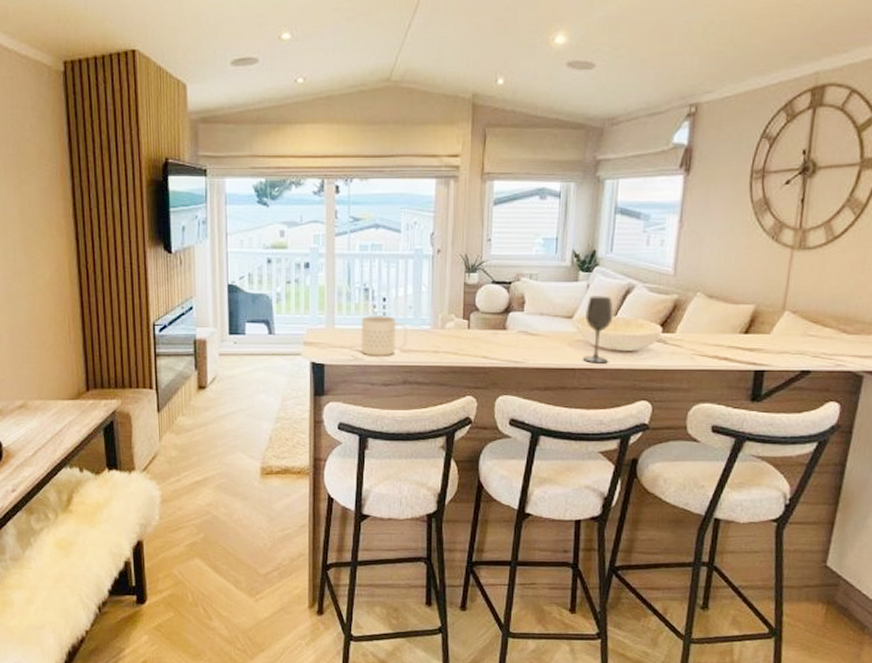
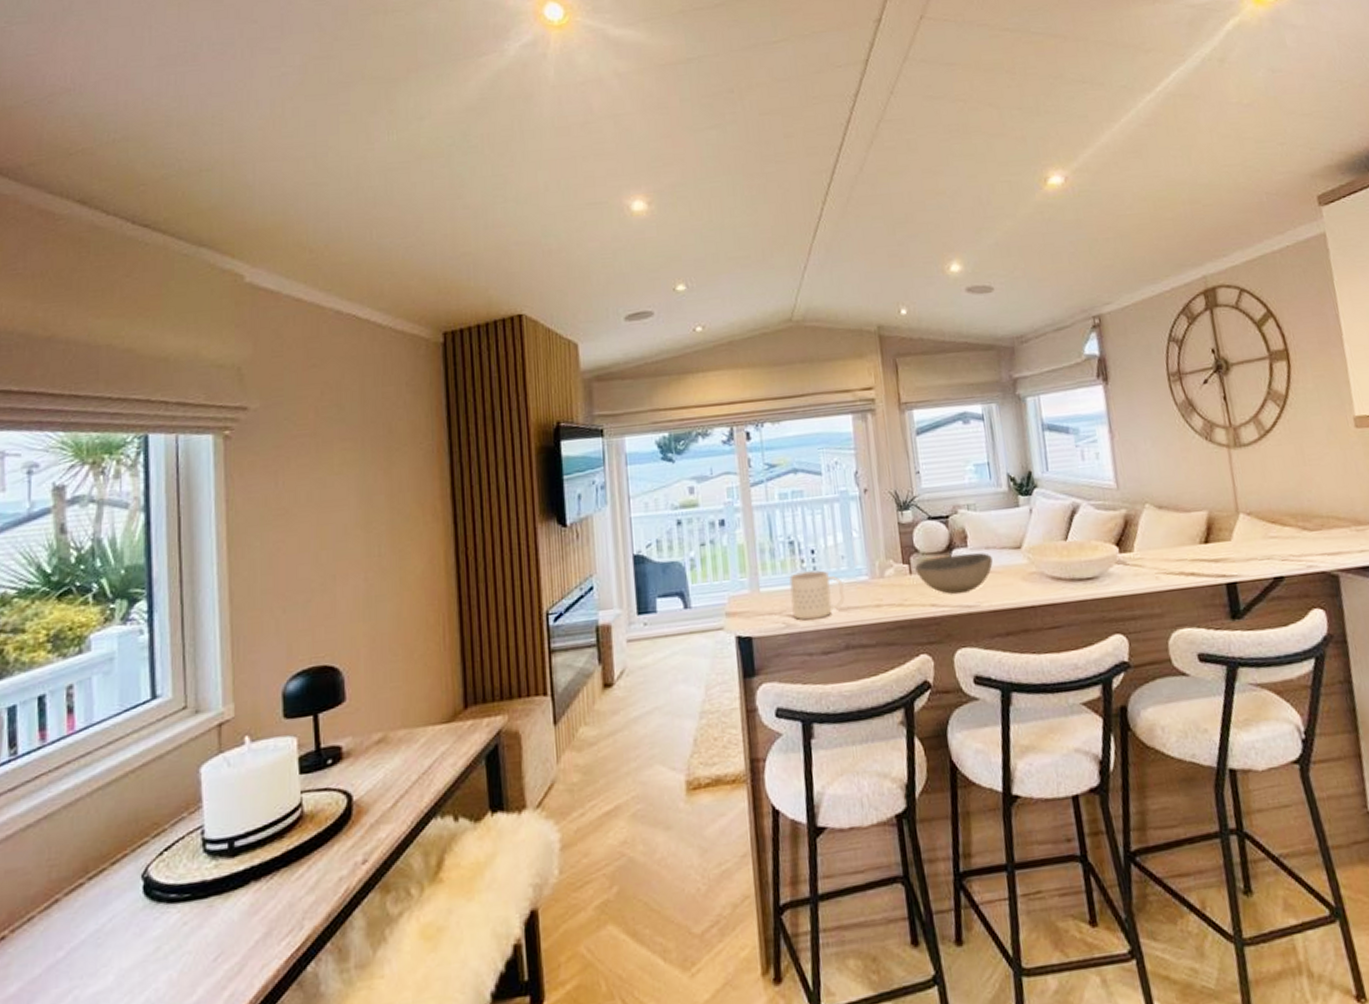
bowl: none [474,317,544,350] -> present [915,553,993,594]
wine glass: present [583,296,614,364] -> none [1033,519,1069,598]

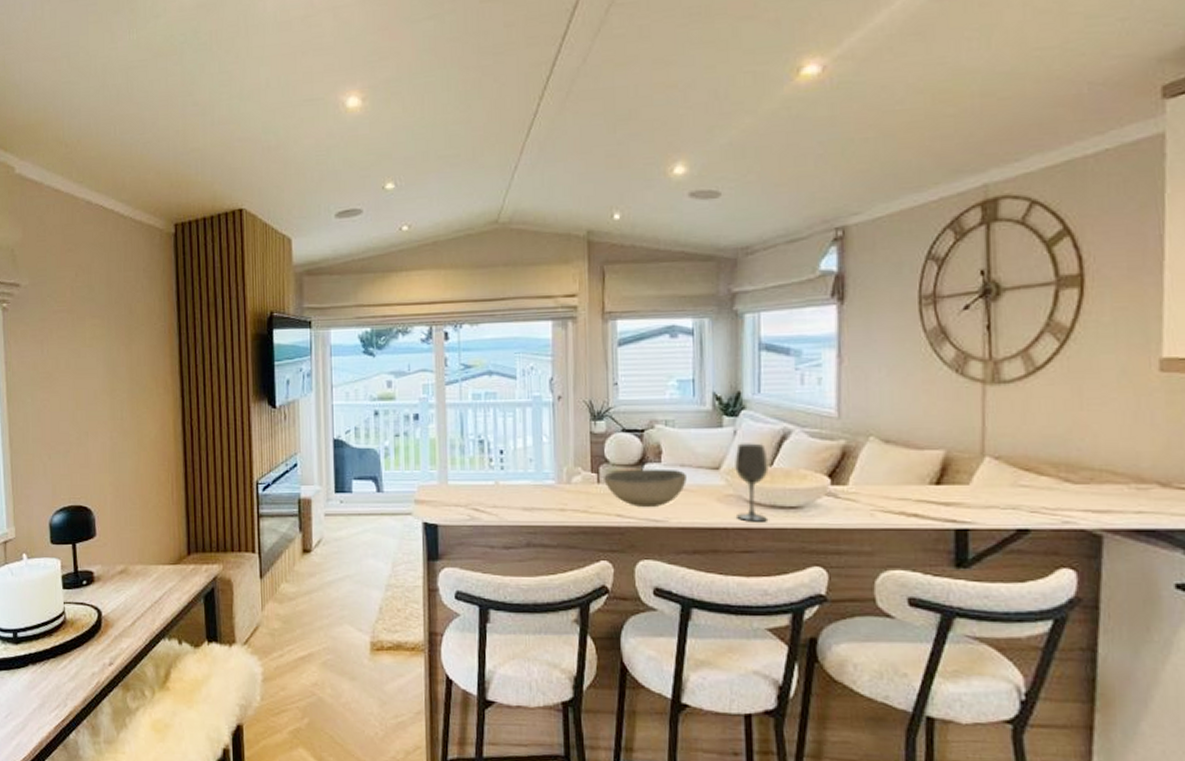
mug: present [789,570,845,620] -> none [477,469,530,515]
wine glass: none [1033,519,1069,598] -> present [735,443,769,522]

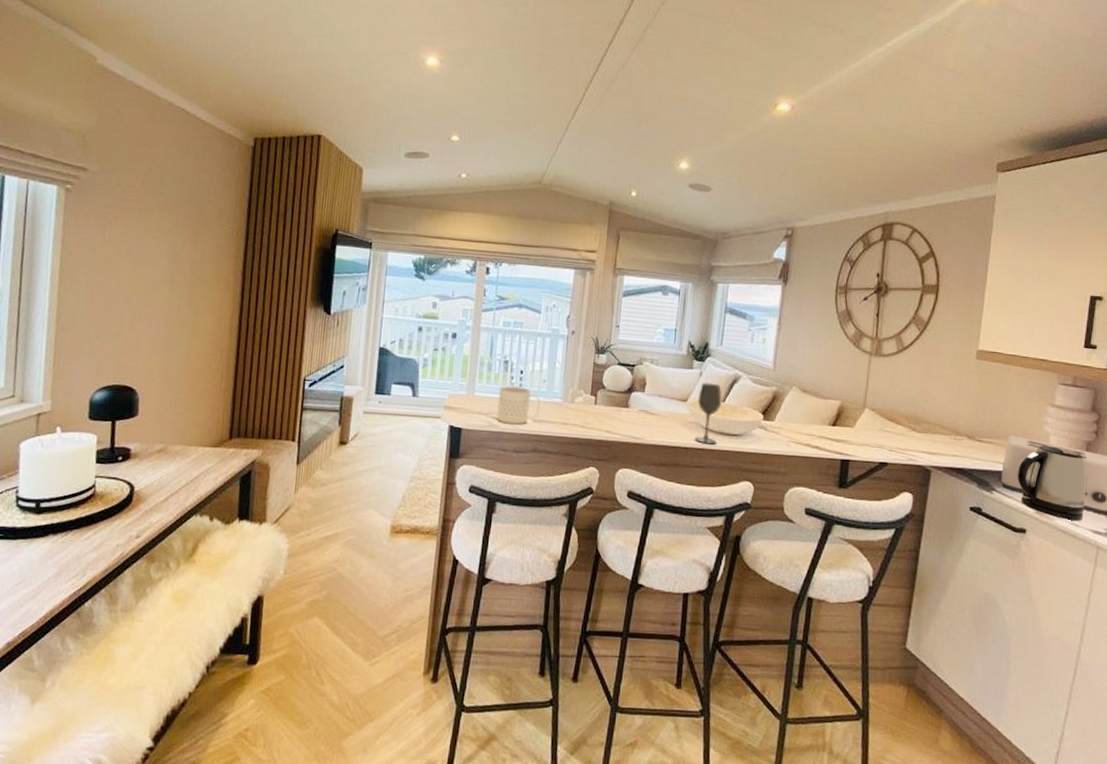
mug: none [477,469,530,515] -> present [497,385,541,425]
bowl: present [604,468,687,506] -> none [600,395,662,427]

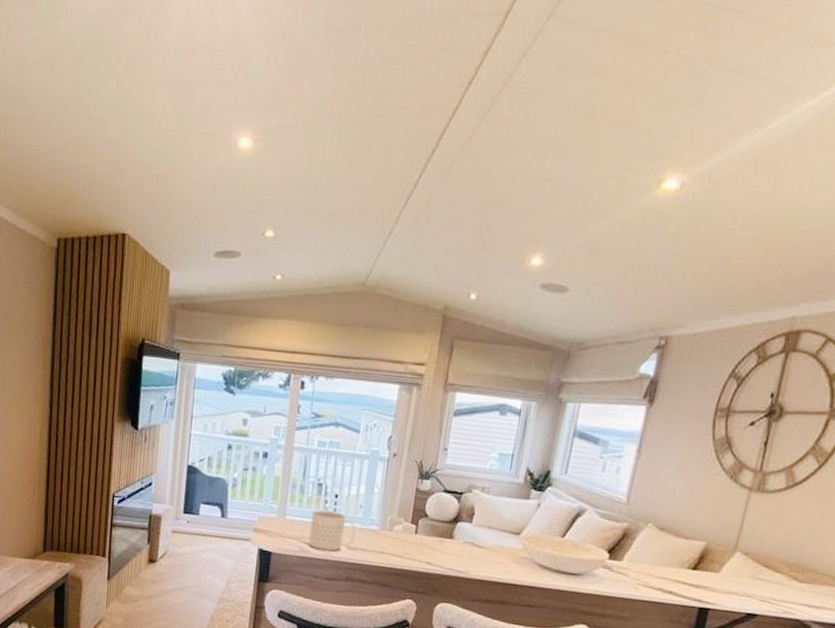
wine glass: present [695,382,722,445] -> none [527,515,562,583]

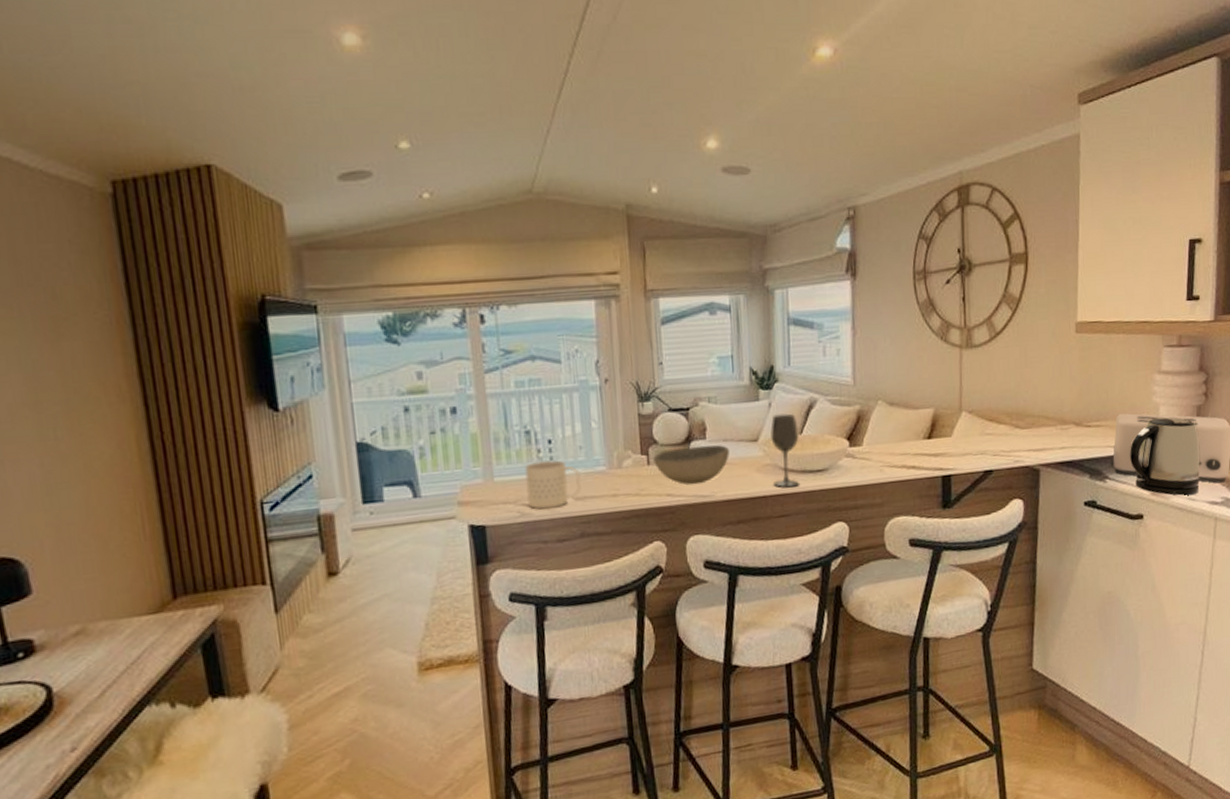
bowl: none [421,524,492,560] -> present [653,445,729,485]
wine glass: none [527,515,562,583] -> present [770,413,799,488]

